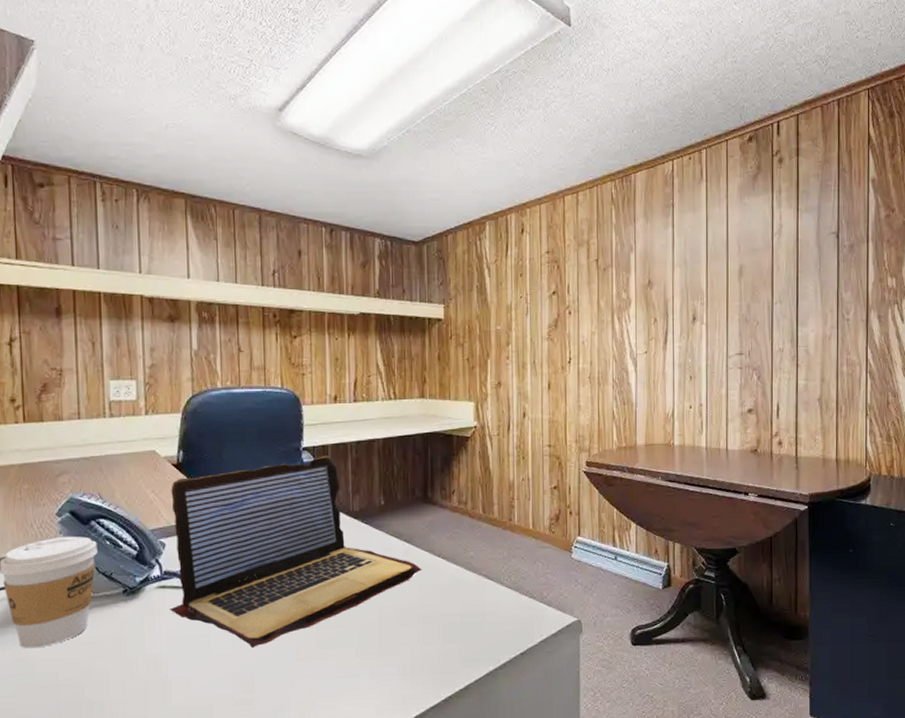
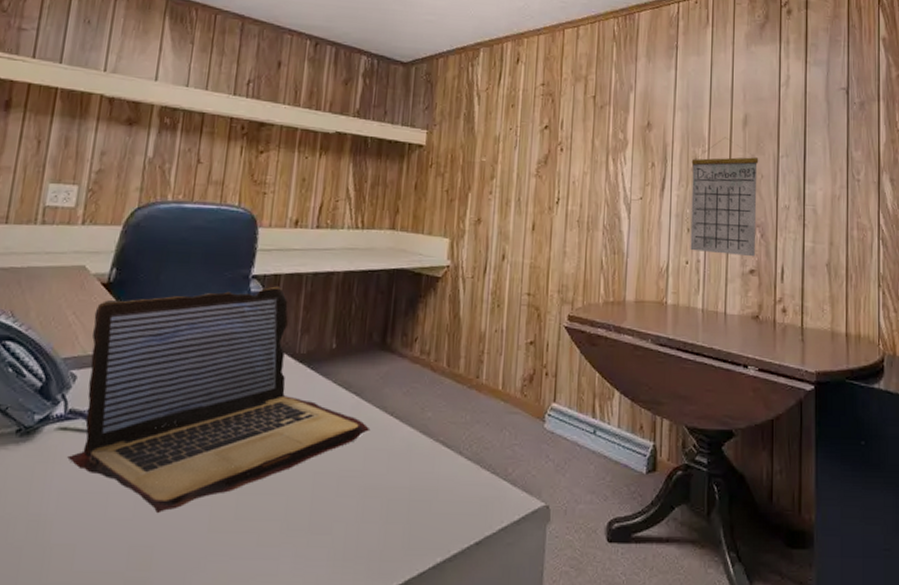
calendar: none [691,289,754,398] -> present [690,137,759,257]

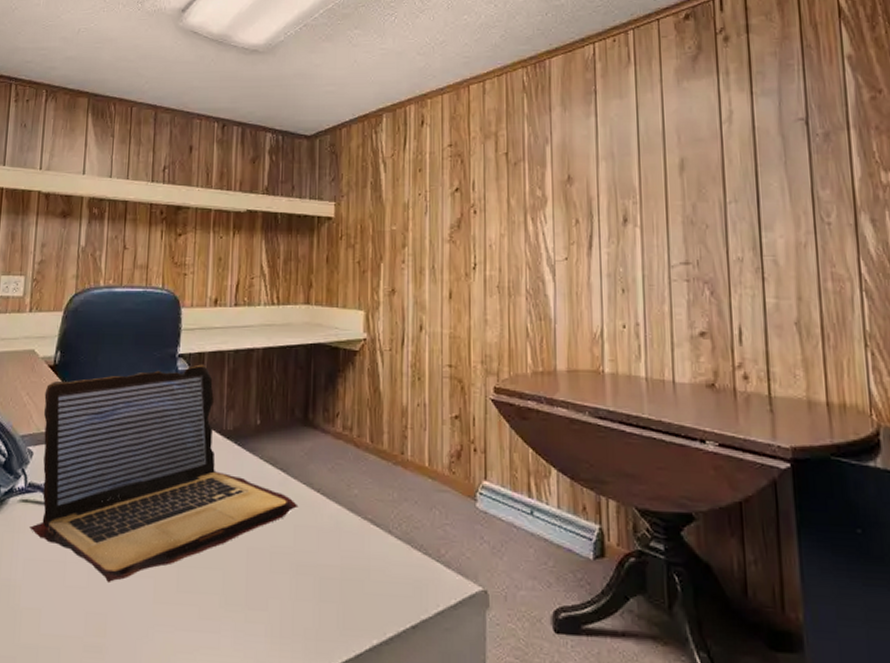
calendar: present [690,137,759,257] -> none [621,185,705,318]

